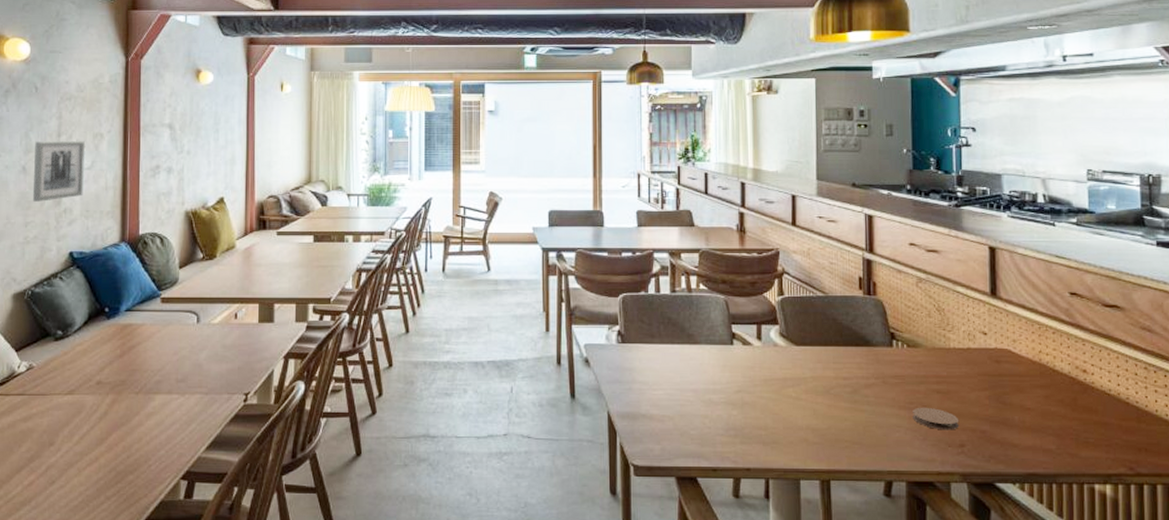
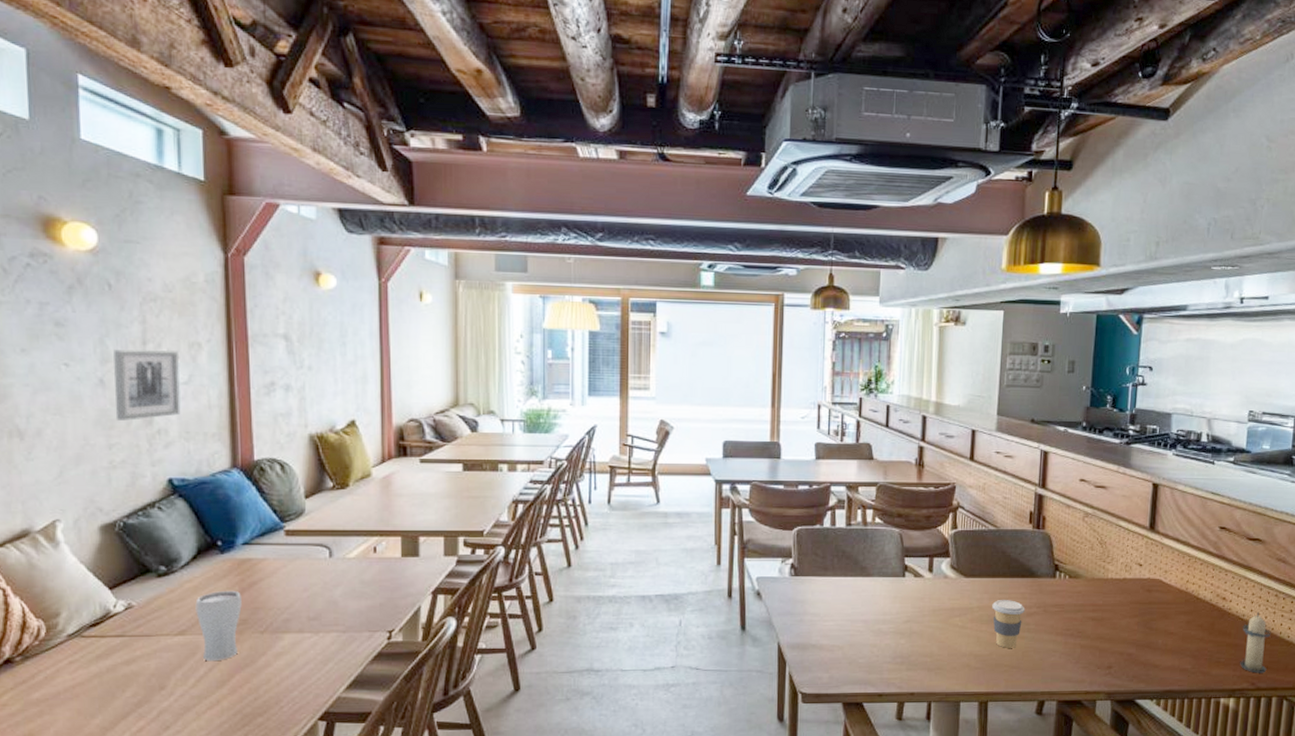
drinking glass: none [83,353,122,419] -> present [195,590,242,660]
coffee cup: none [827,370,863,422] -> present [992,600,1025,648]
coaster: present [912,407,959,430] -> none [1068,633,1110,654]
candle: none [1110,386,1146,457] -> present [1239,611,1271,673]

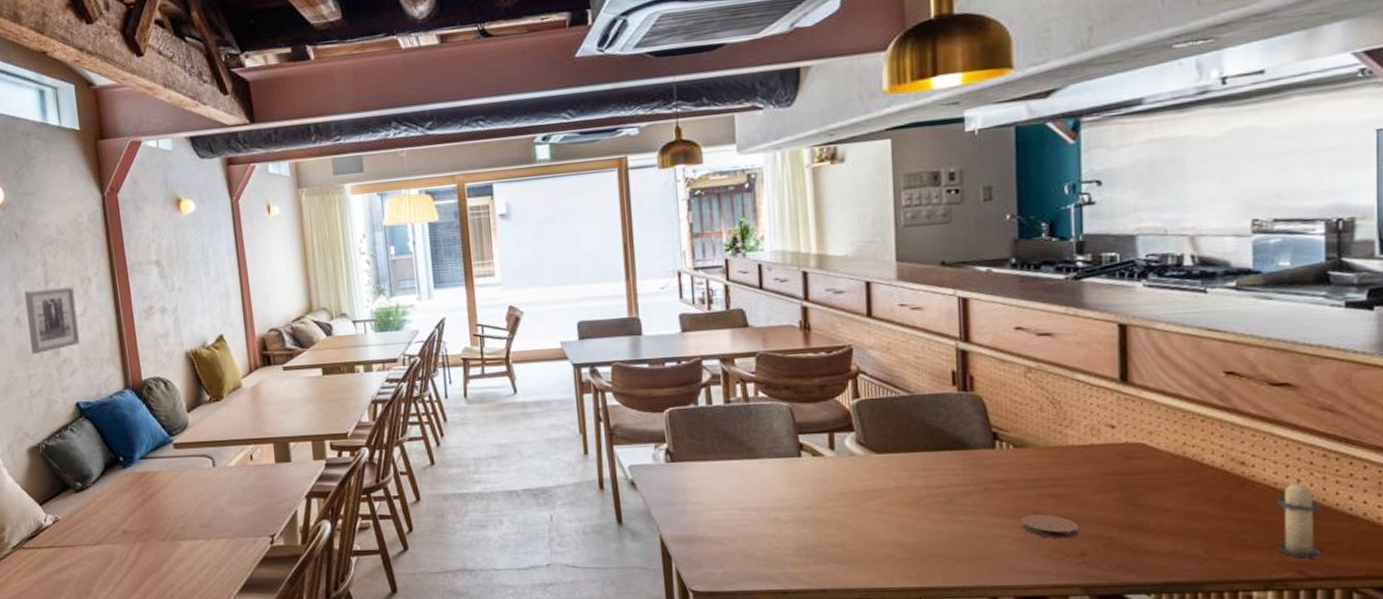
drinking glass: present [195,590,242,660] -> none [107,502,145,568]
coffee cup: present [992,600,1025,648] -> none [915,477,959,535]
coaster: none [1068,633,1110,654] -> present [1021,514,1080,539]

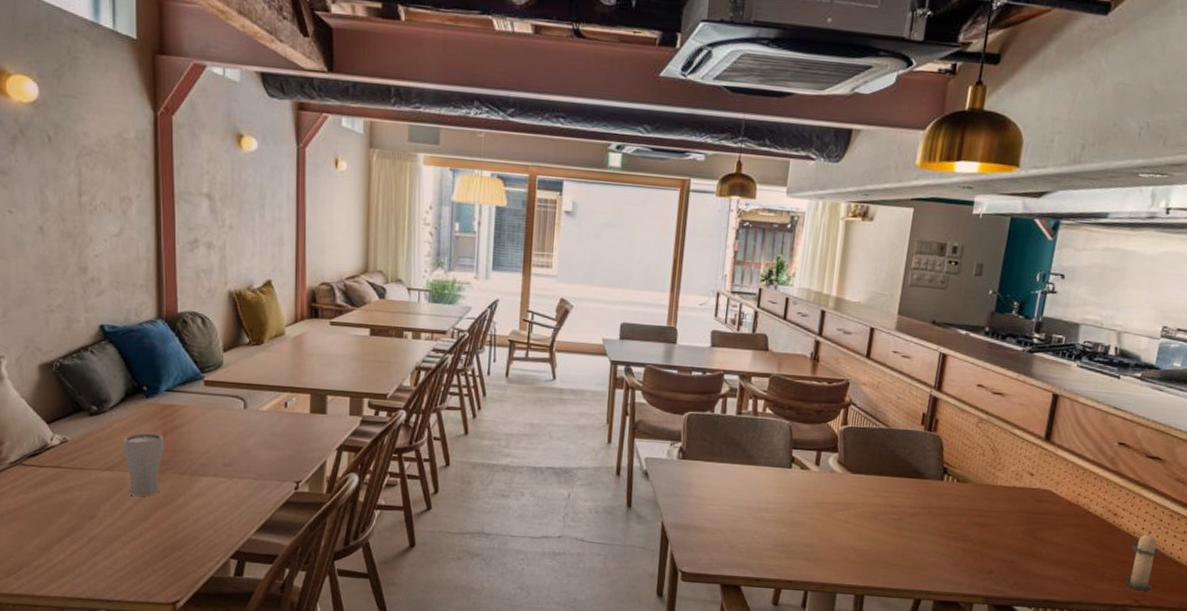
wall art: present [24,287,80,354] -> none [52,199,112,268]
drinking glass: none [107,502,145,568] -> present [123,432,164,496]
coaster: present [1021,514,1080,539] -> none [950,536,992,559]

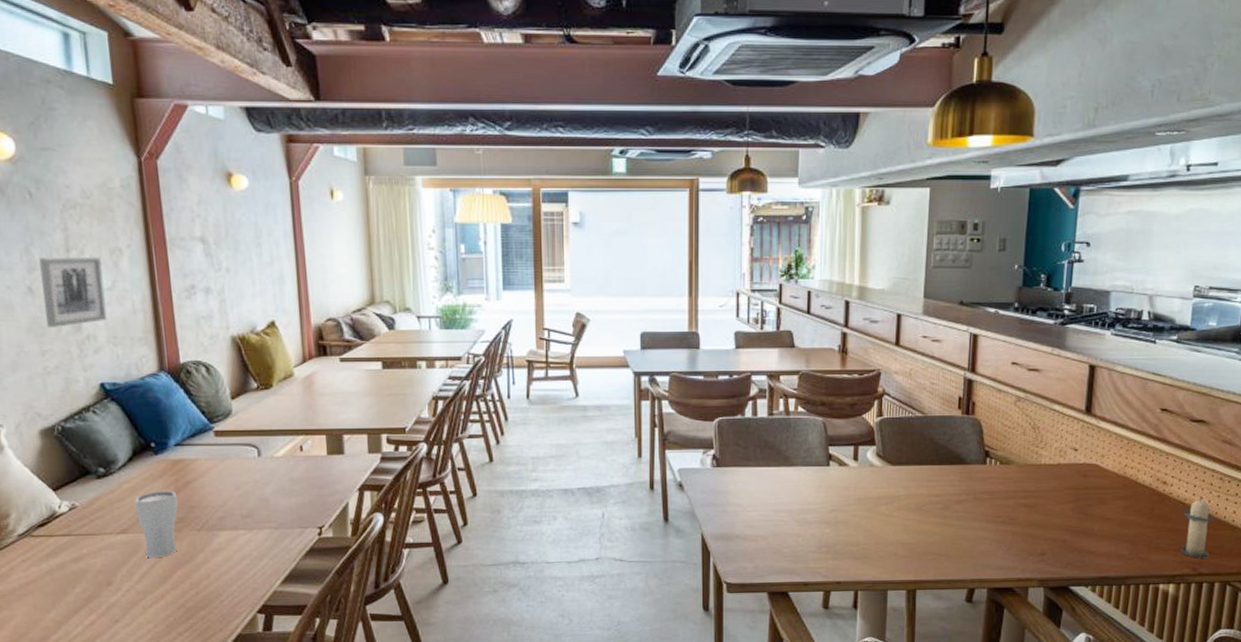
wall art: none [52,199,112,268] -> present [39,256,107,327]

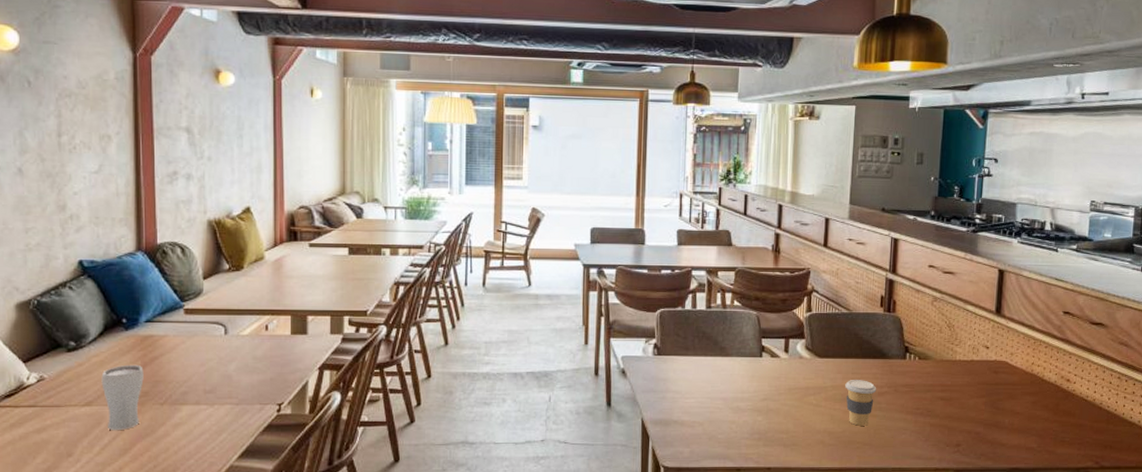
wall art: present [39,256,107,327] -> none [31,140,91,207]
coffee cup: none [920,487,954,536] -> present [845,380,877,426]
candle: present [1180,495,1215,559] -> none [1083,393,1114,453]

